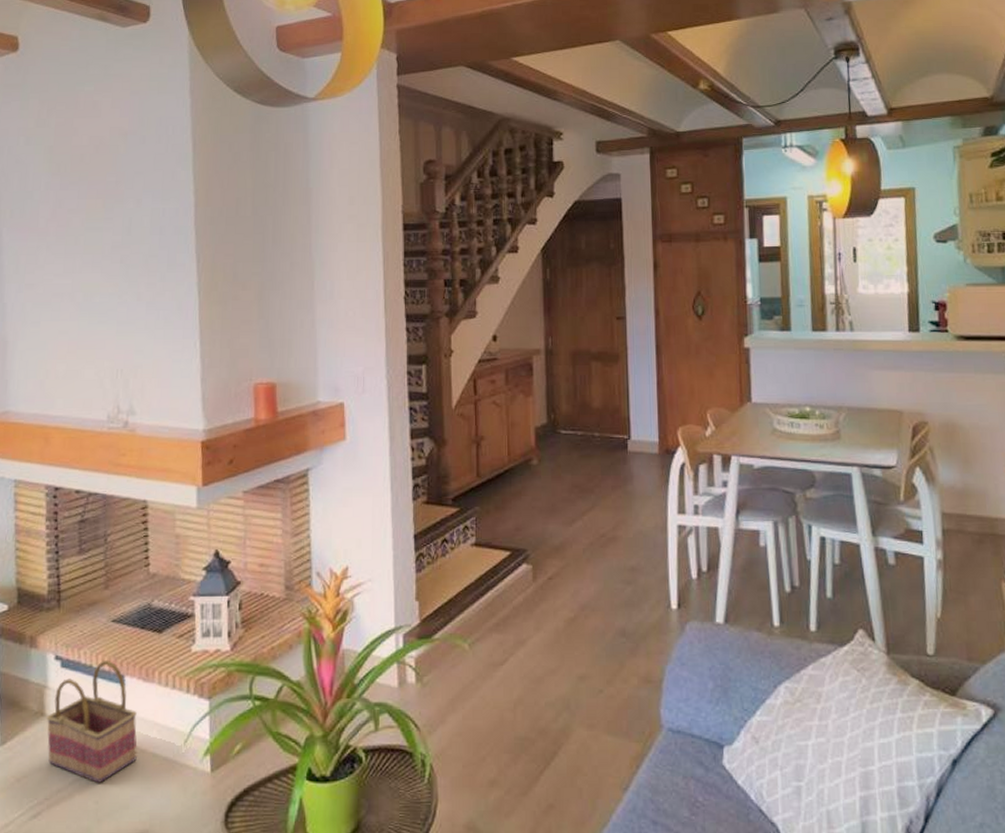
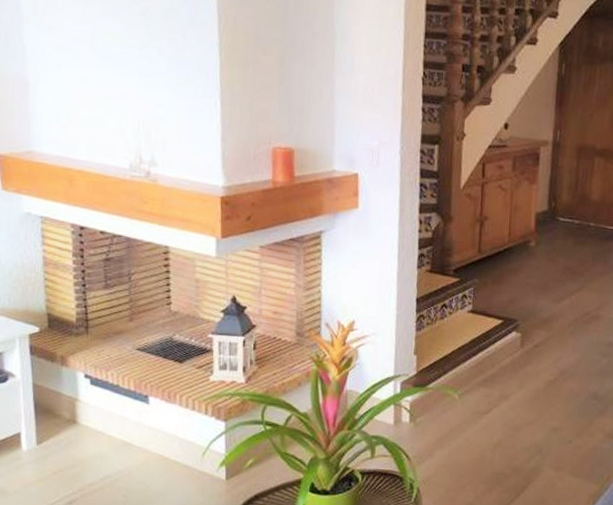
basket: present [46,659,137,783] -> none [78,381,161,481]

